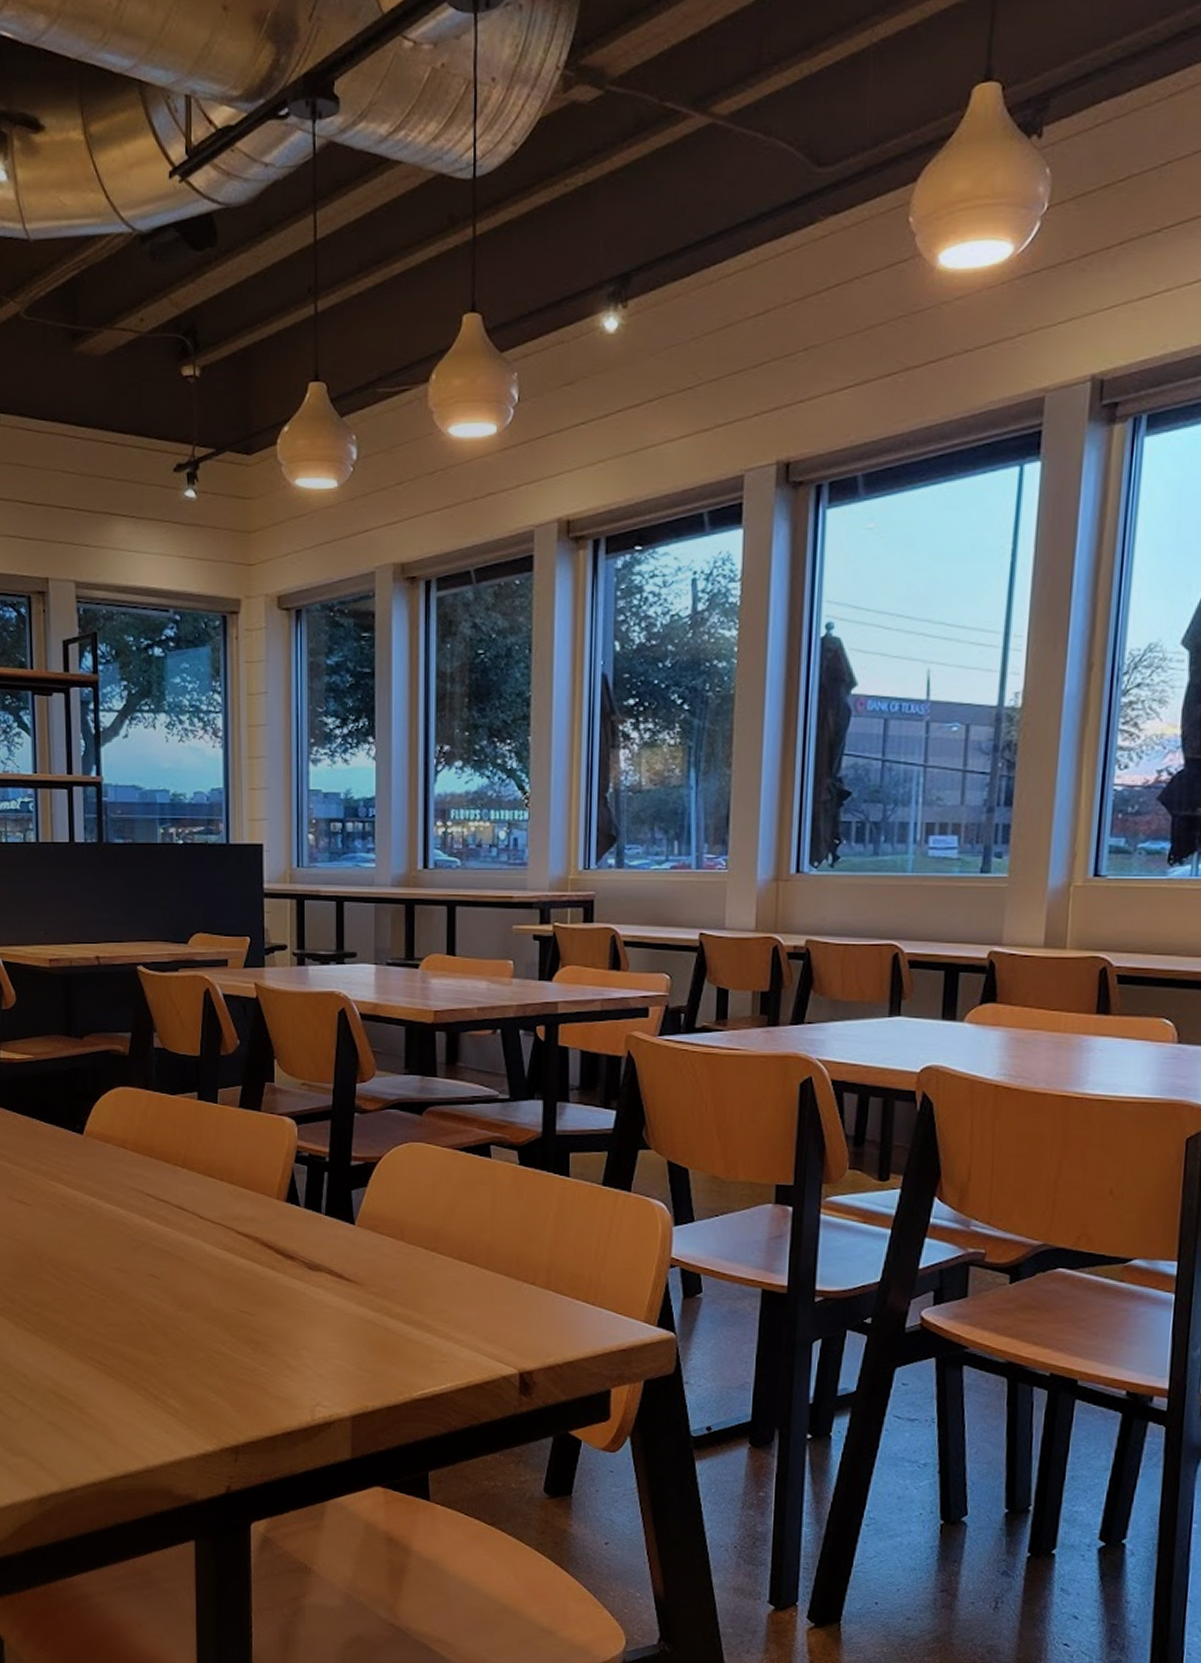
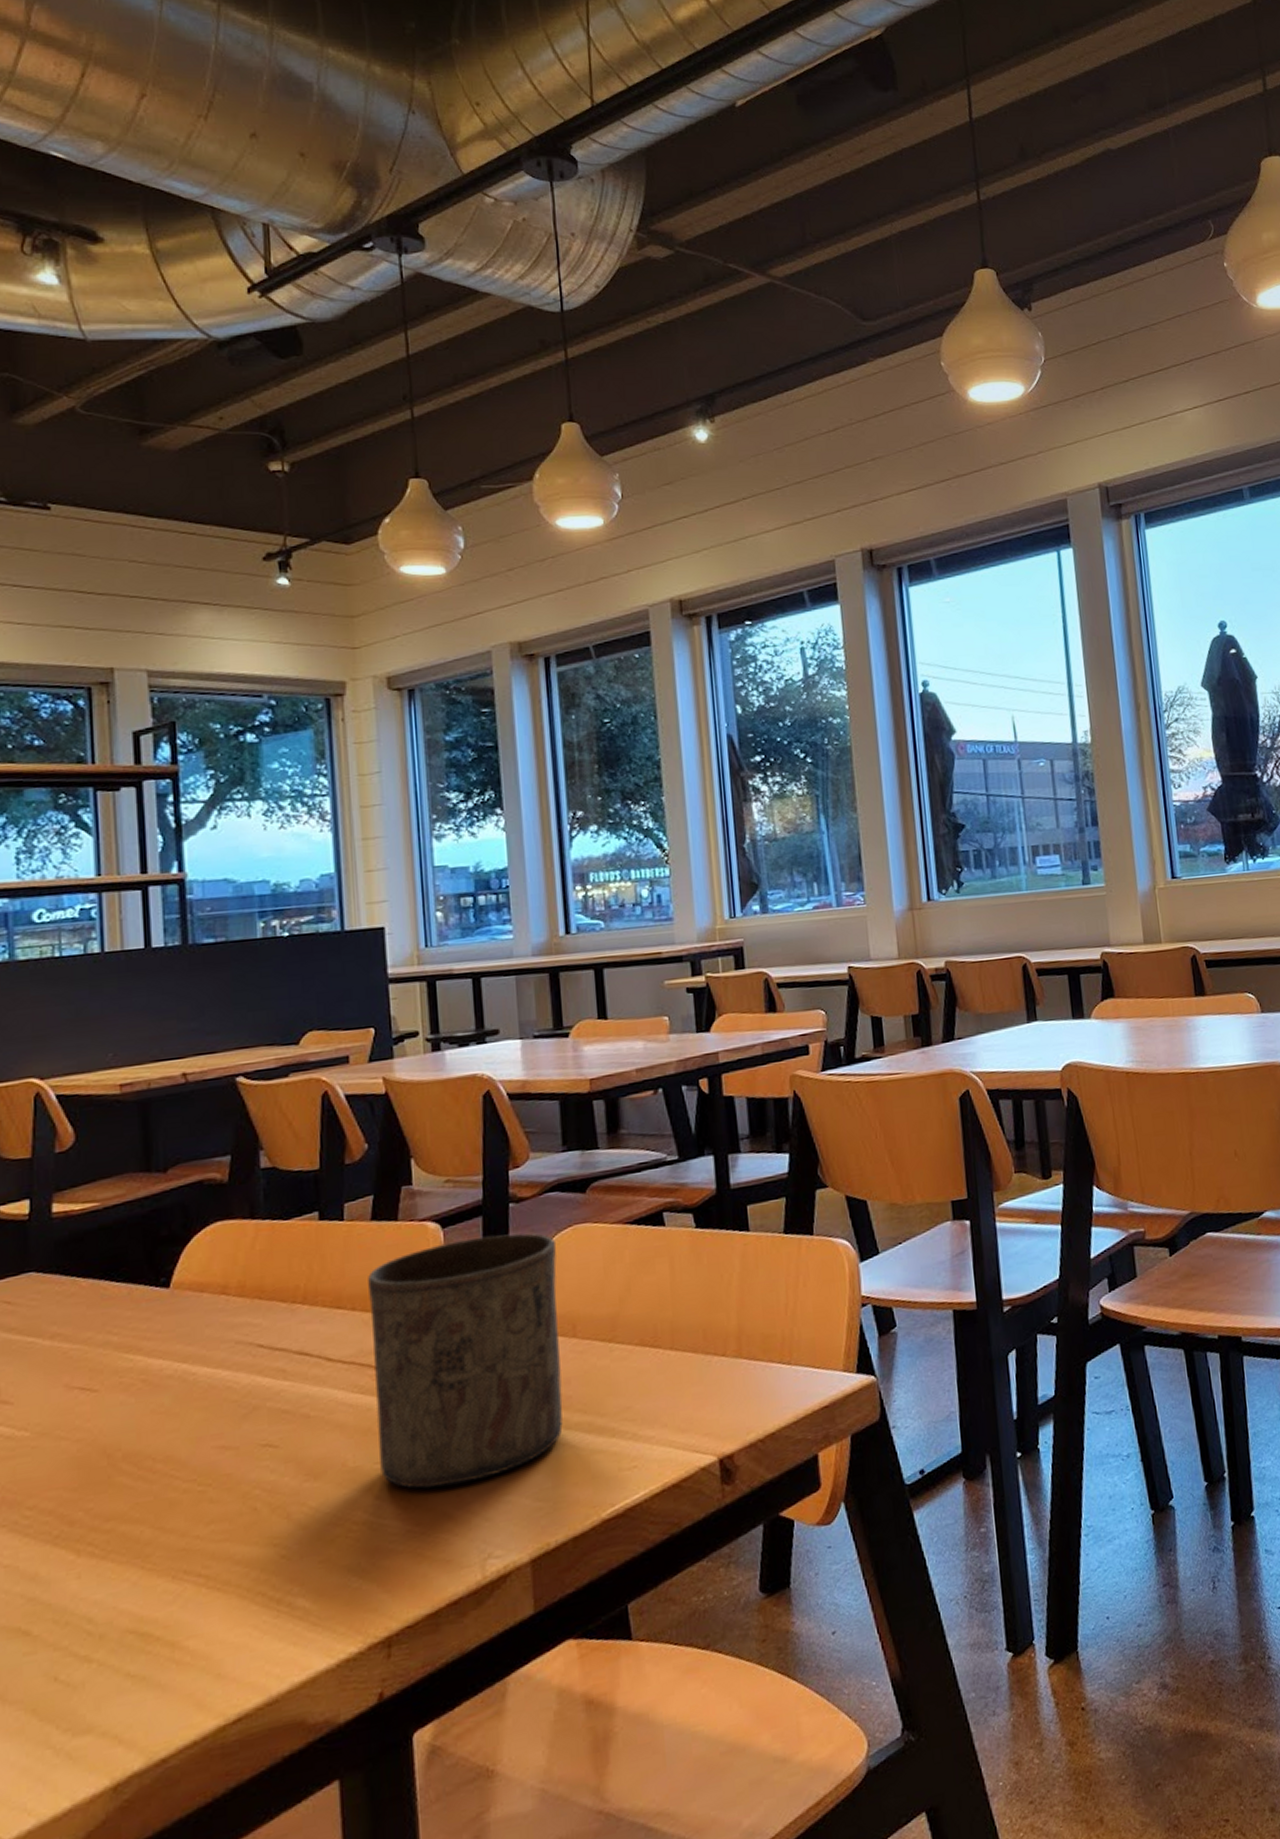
cup: none [234,1137,393,1342] -> present [368,1233,563,1489]

